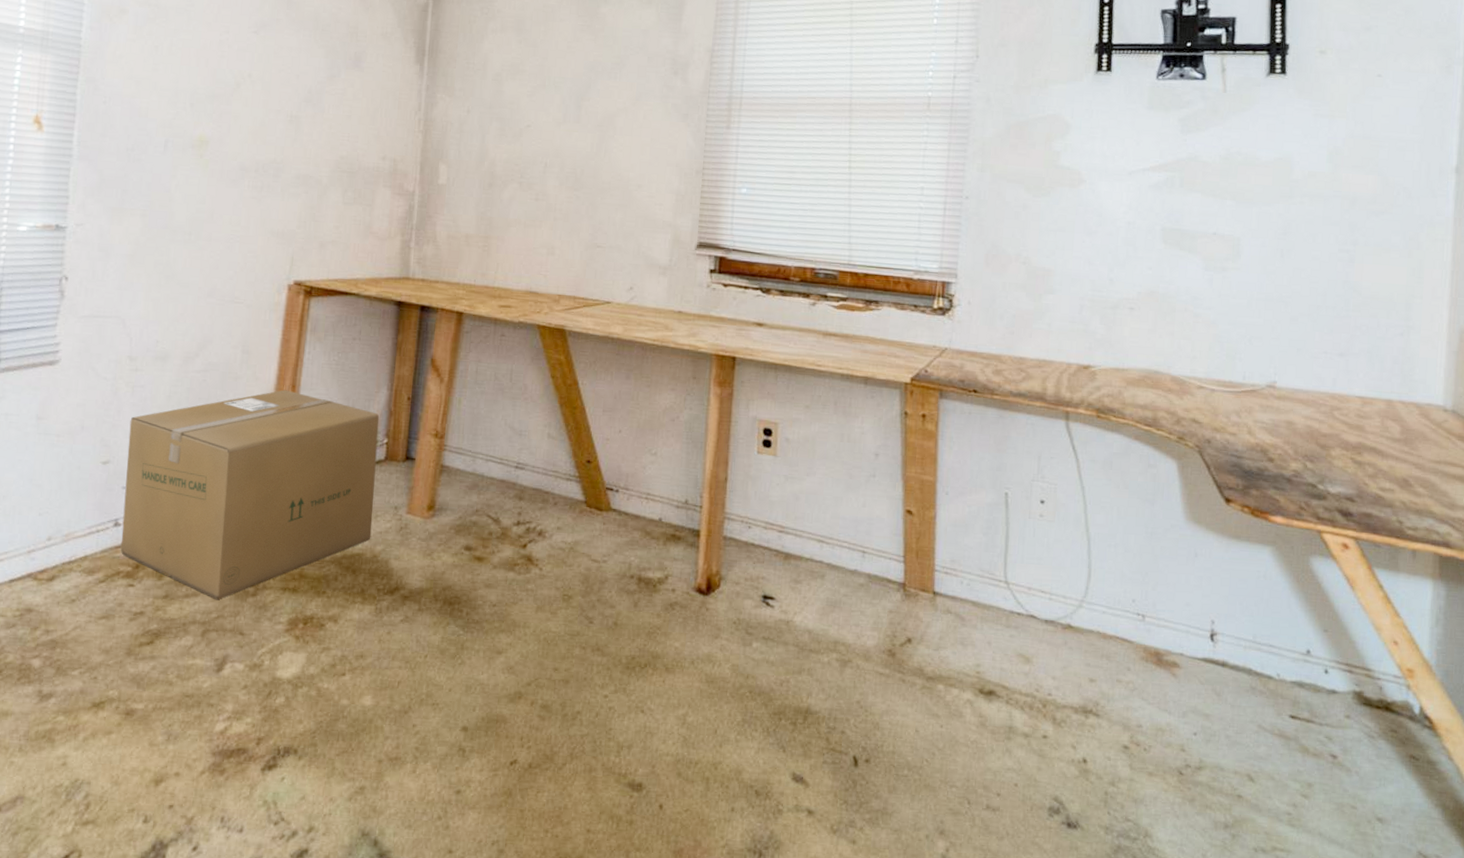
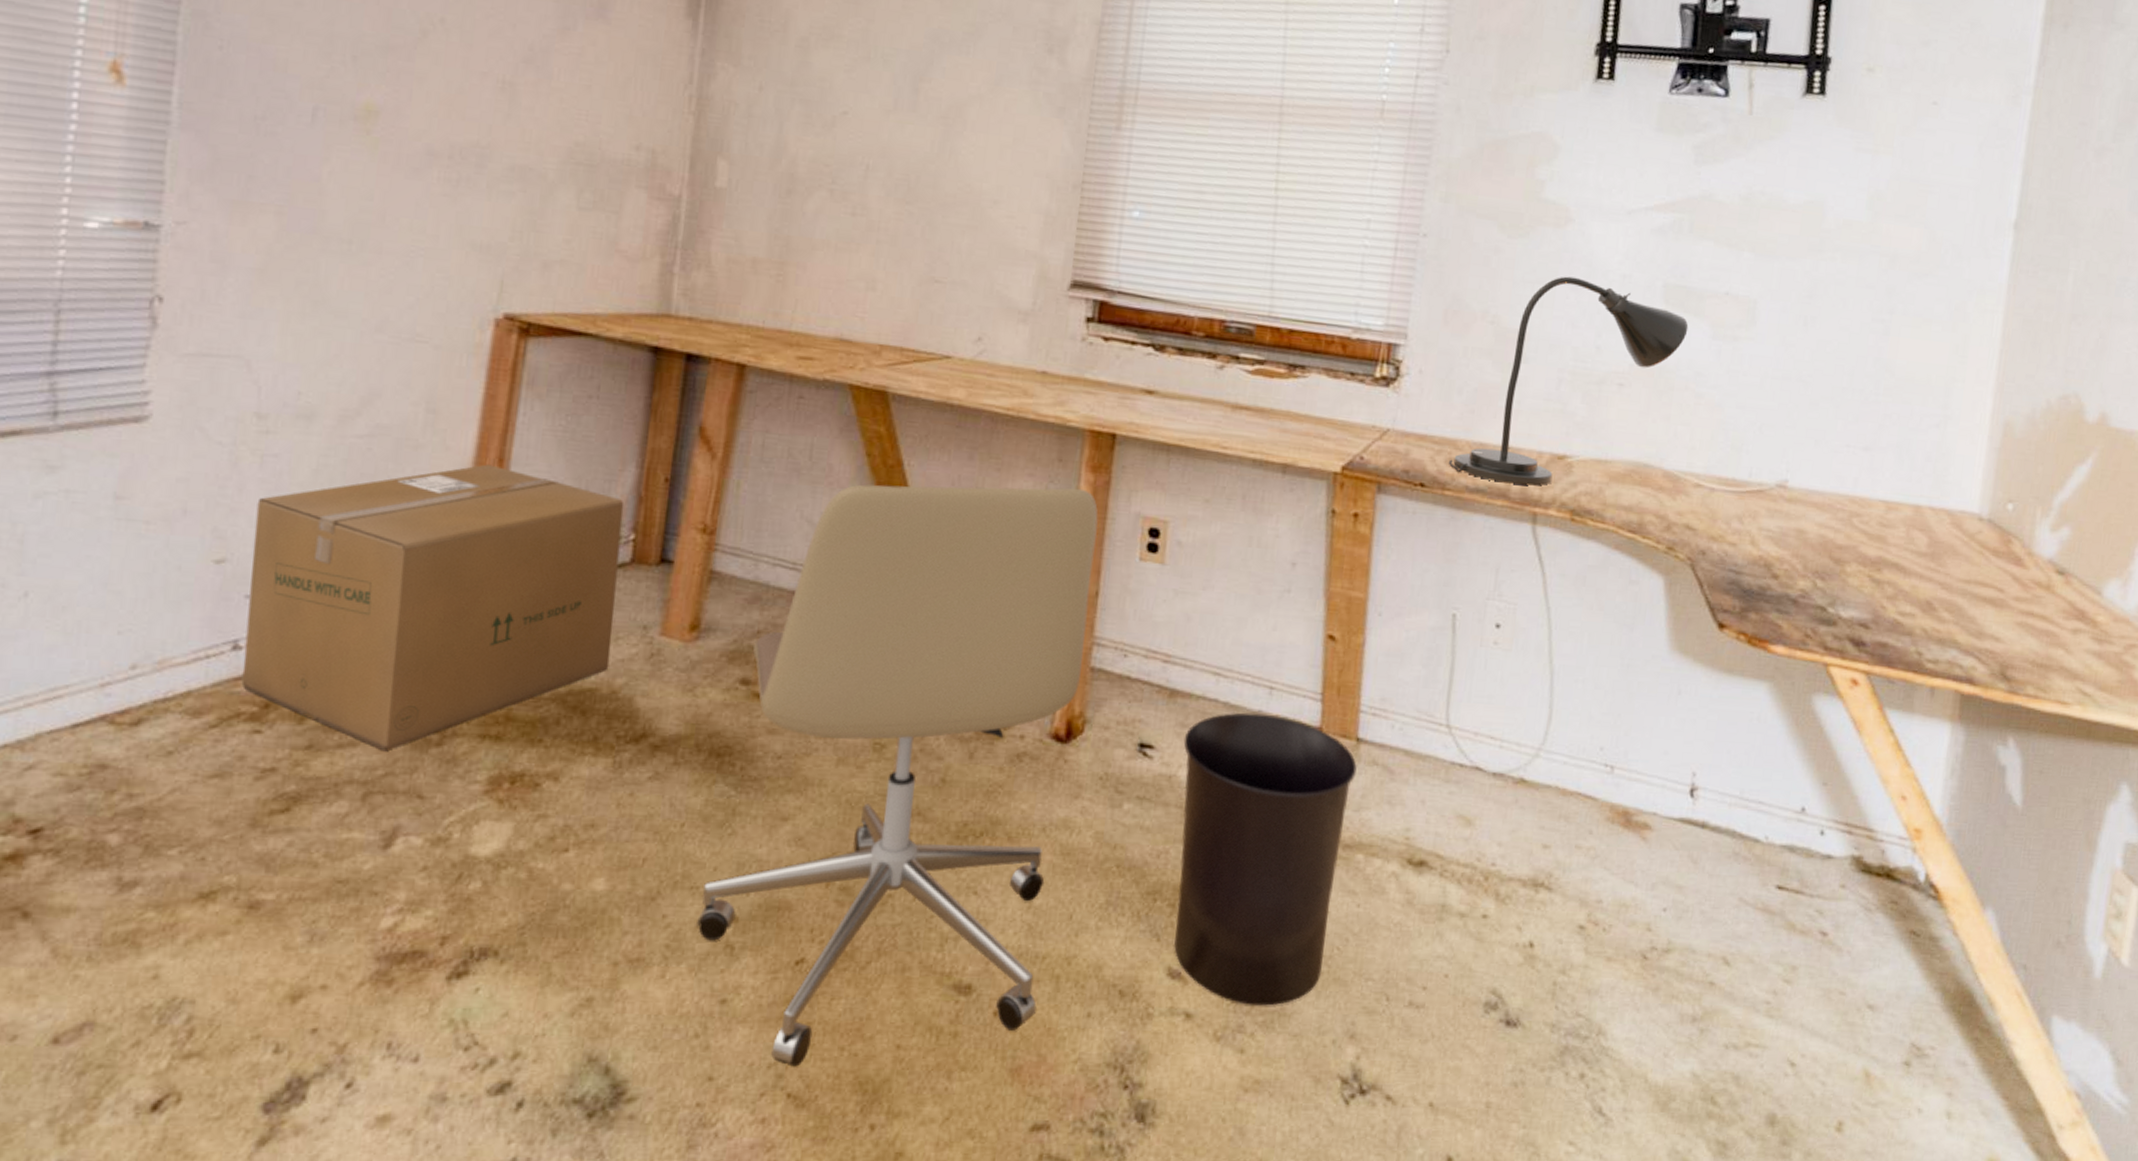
office chair: none [436,399,725,844] -> present [695,484,1098,1067]
waste bin: none [796,571,935,806] -> present [1173,712,1357,1006]
desk lamp: none [995,225,1185,390] -> present [1448,276,1689,486]

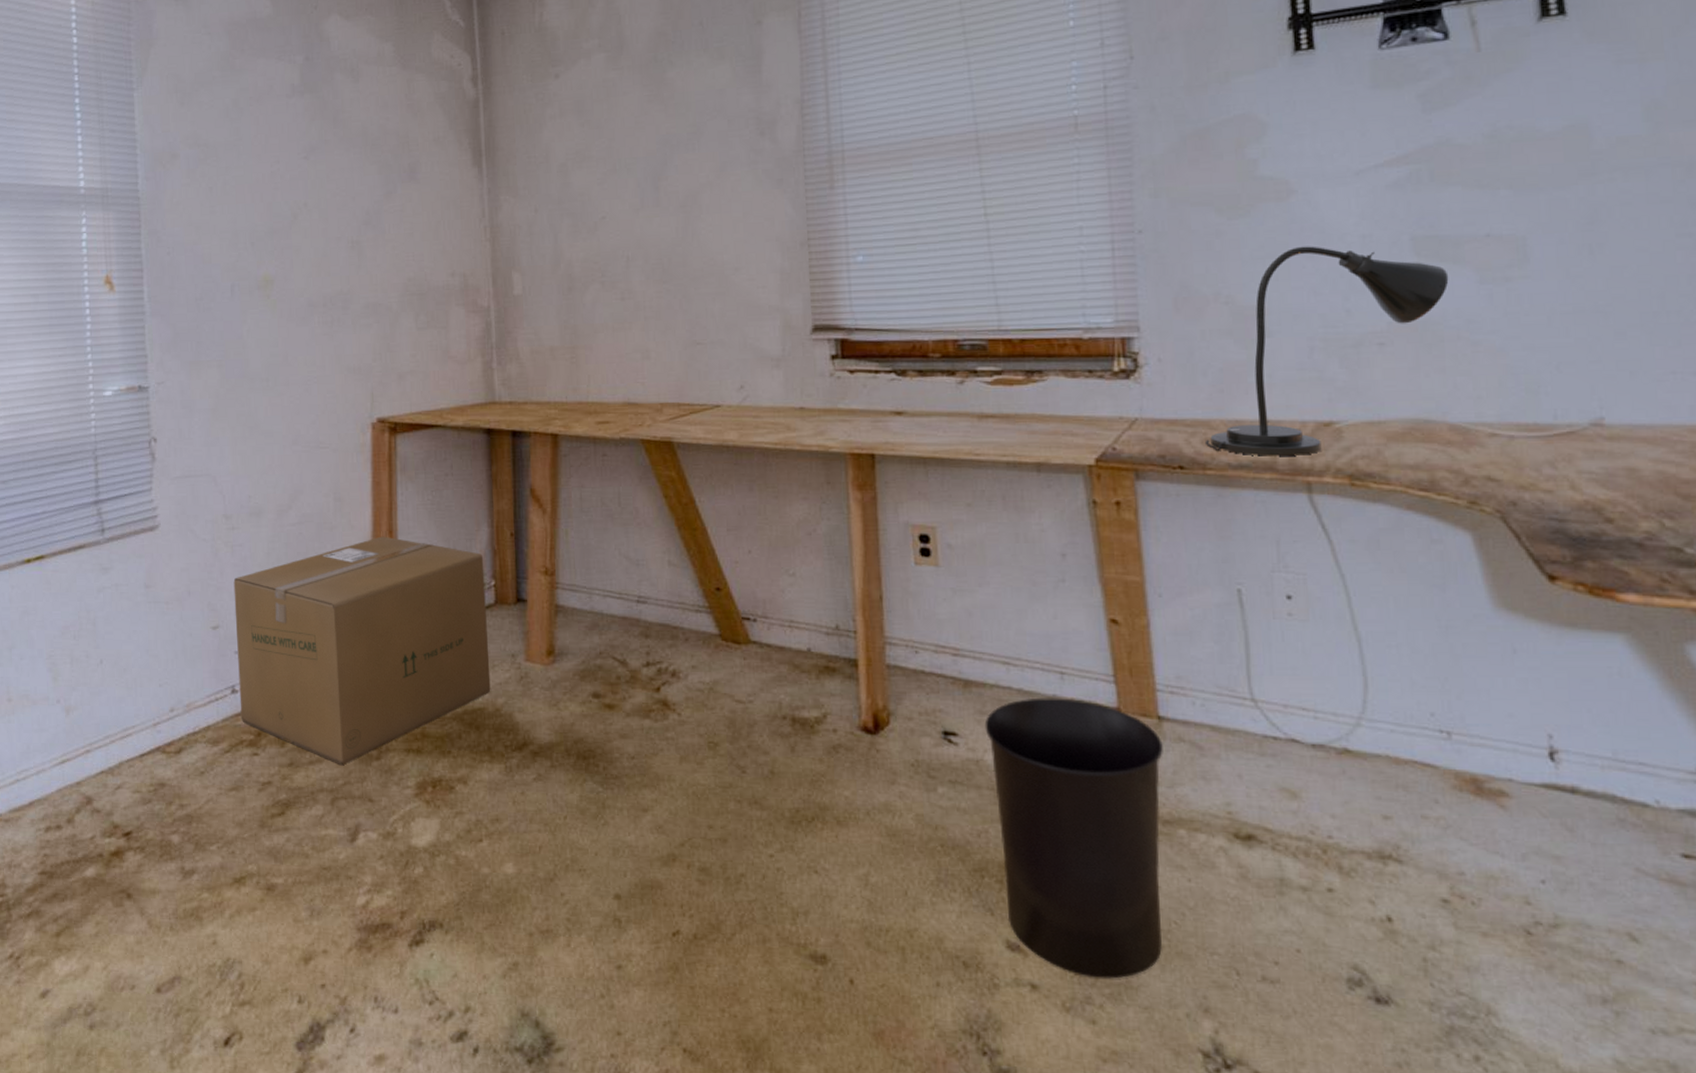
office chair: present [695,484,1098,1067] -> none [587,506,888,1026]

